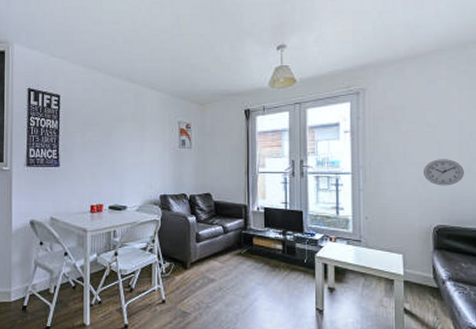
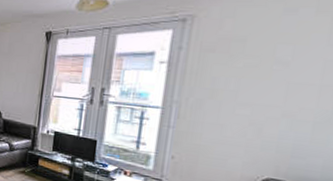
wall clock: present [424,159,464,186] -> none [259,103,320,136]

